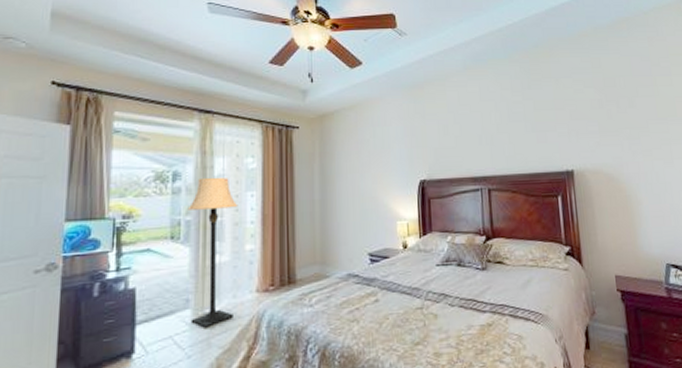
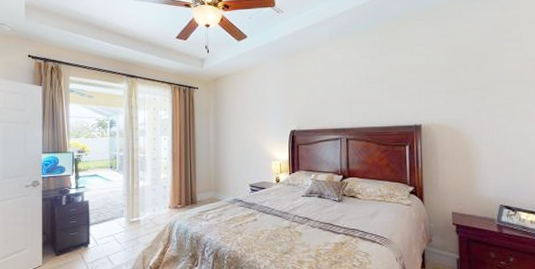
lamp: present [187,177,238,328] -> none [121,125,155,231]

